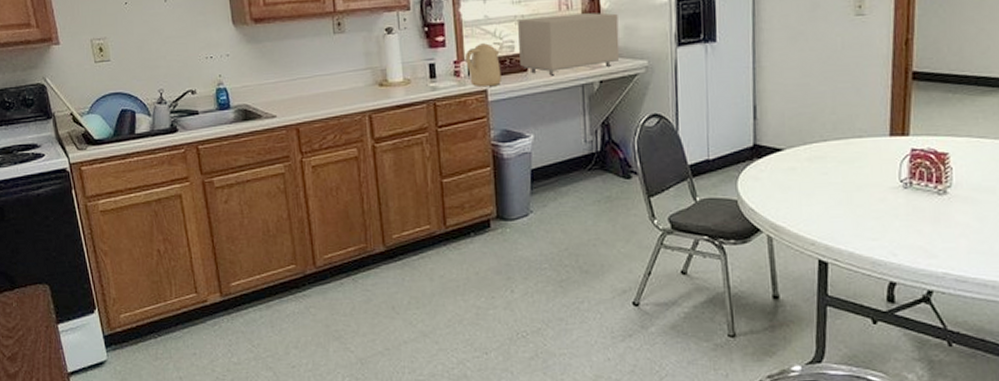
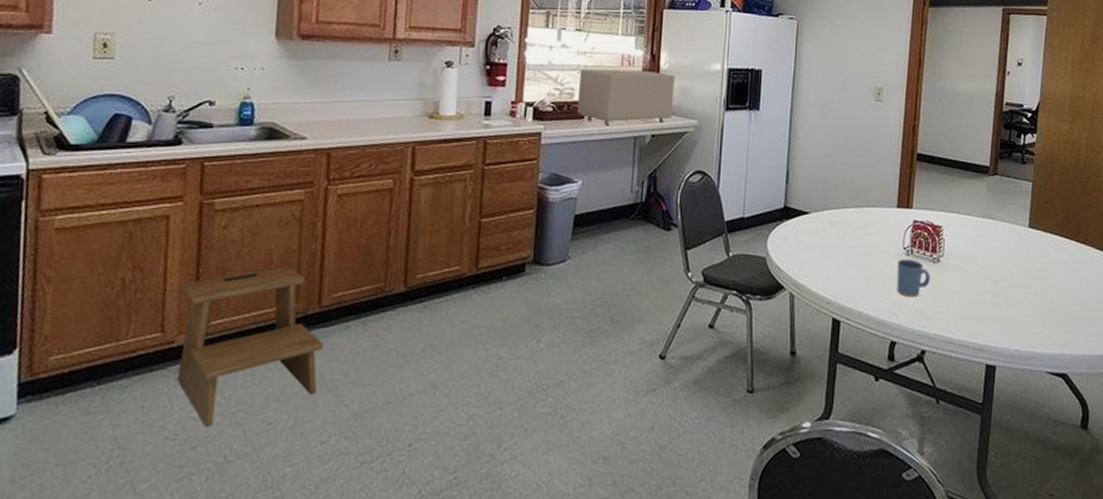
step stool: none [201,232,325,369] -> present [176,265,324,426]
kettle: present [464,43,501,88] -> none [523,87,559,130]
mug: none [892,192,935,234] -> present [897,259,930,298]

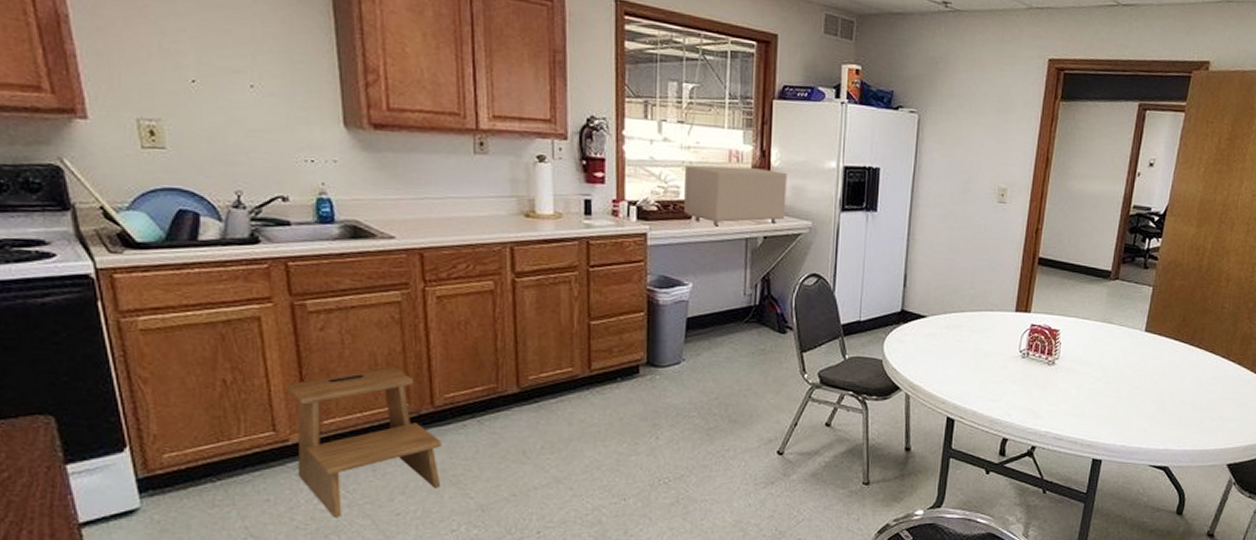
mug: present [897,259,930,298] -> none [1011,361,1044,398]

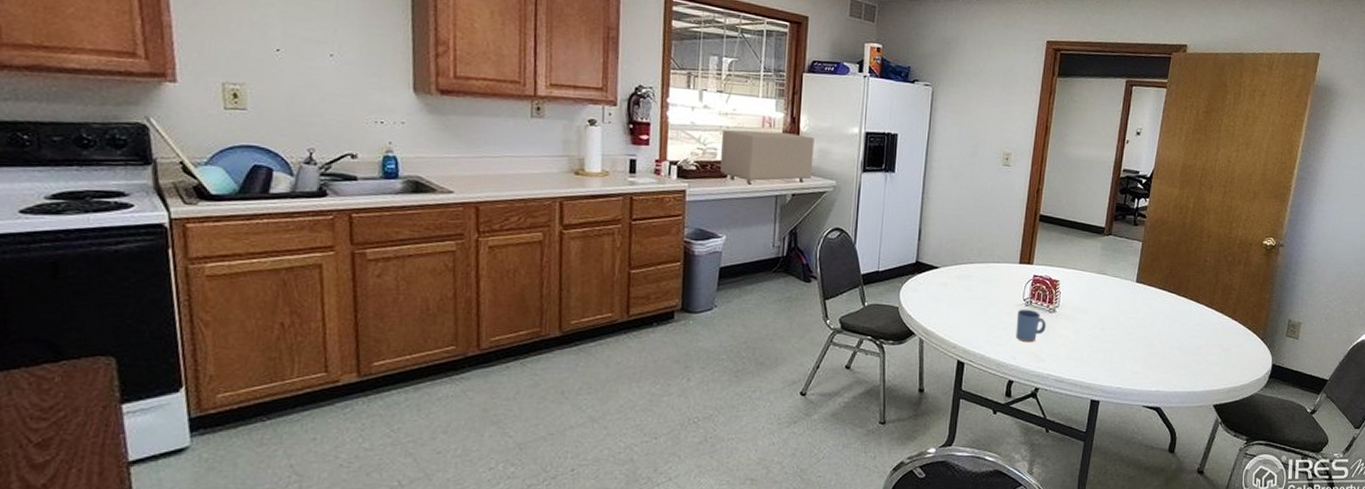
step stool: present [284,367,442,517] -> none [339,311,485,455]
mug: none [1011,361,1044,398] -> present [1016,309,1046,343]

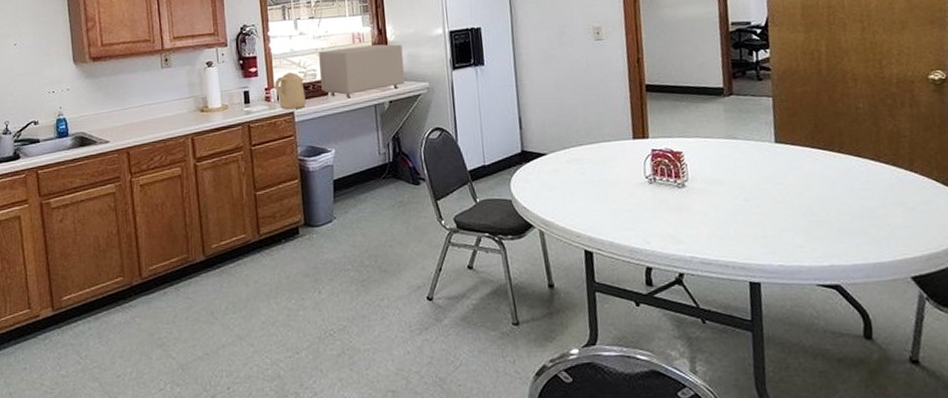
kettle: none [667,147,702,188] -> present [274,72,306,110]
mug: present [1016,309,1046,343] -> none [641,186,678,224]

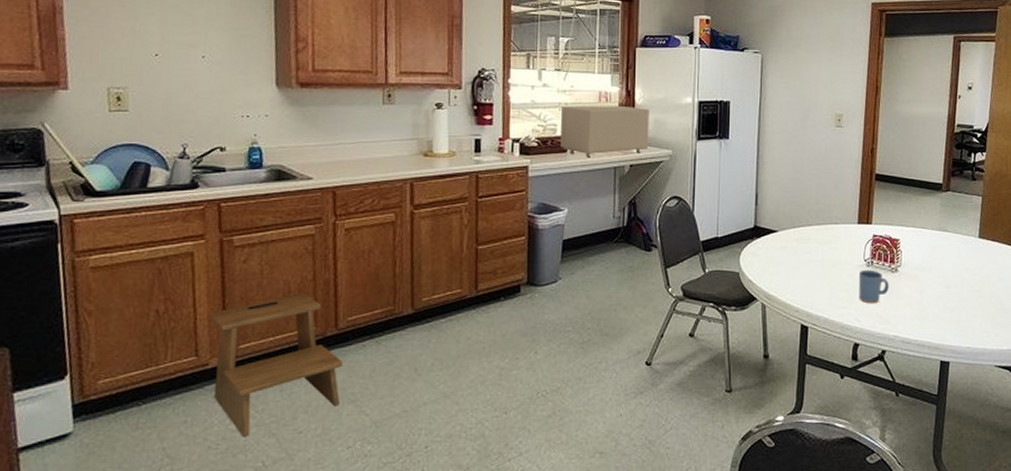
step stool: none [36,247,149,381] -> present [208,293,343,437]
kettle: present [274,72,306,110] -> none [509,124,543,164]
mug: none [641,186,678,224] -> present [858,269,889,304]

